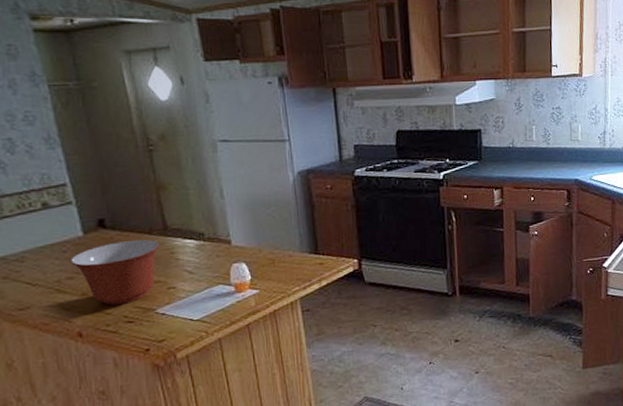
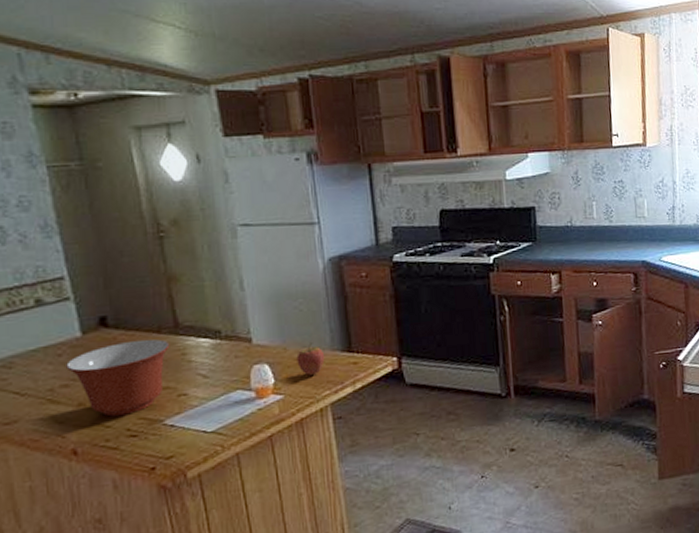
fruit: none [270,245,295,274] -> present [296,343,325,376]

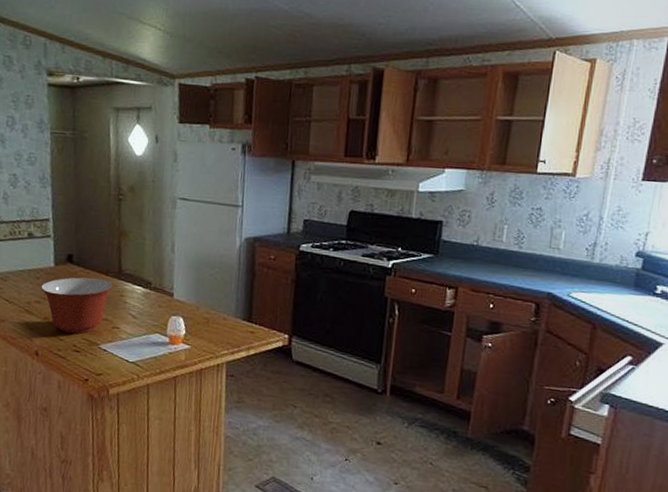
fruit: present [296,343,325,376] -> none [205,307,229,335]

